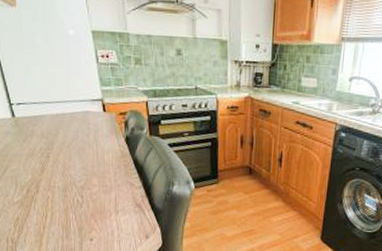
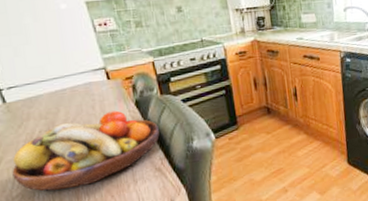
fruit bowl: none [15,142,144,206] -> present [12,110,159,191]

